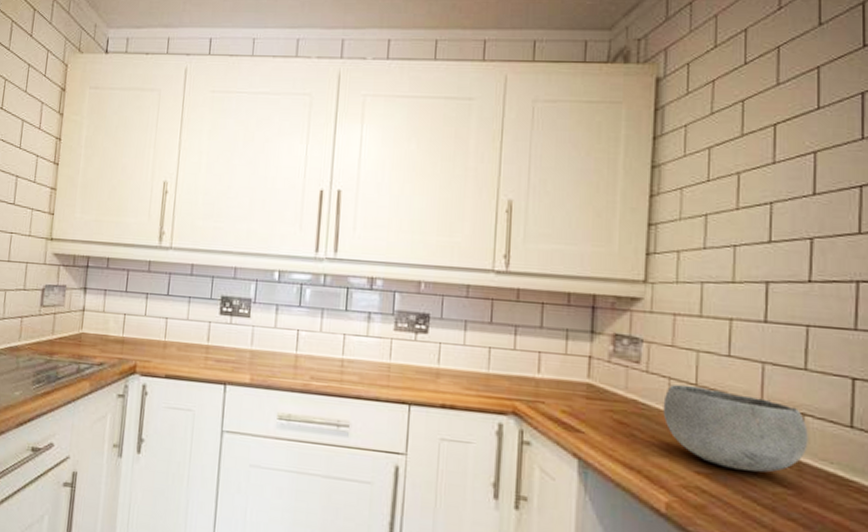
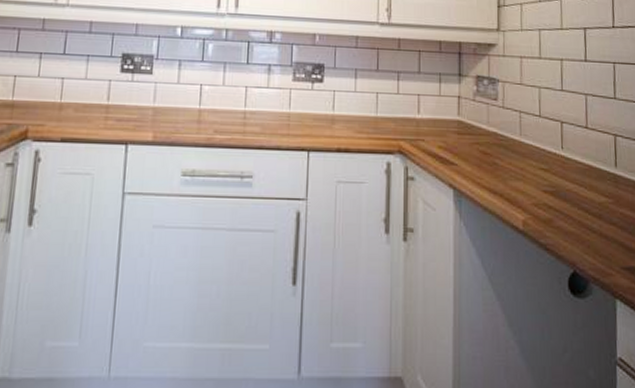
bowl: present [663,384,808,473] -> none [516,116,621,187]

